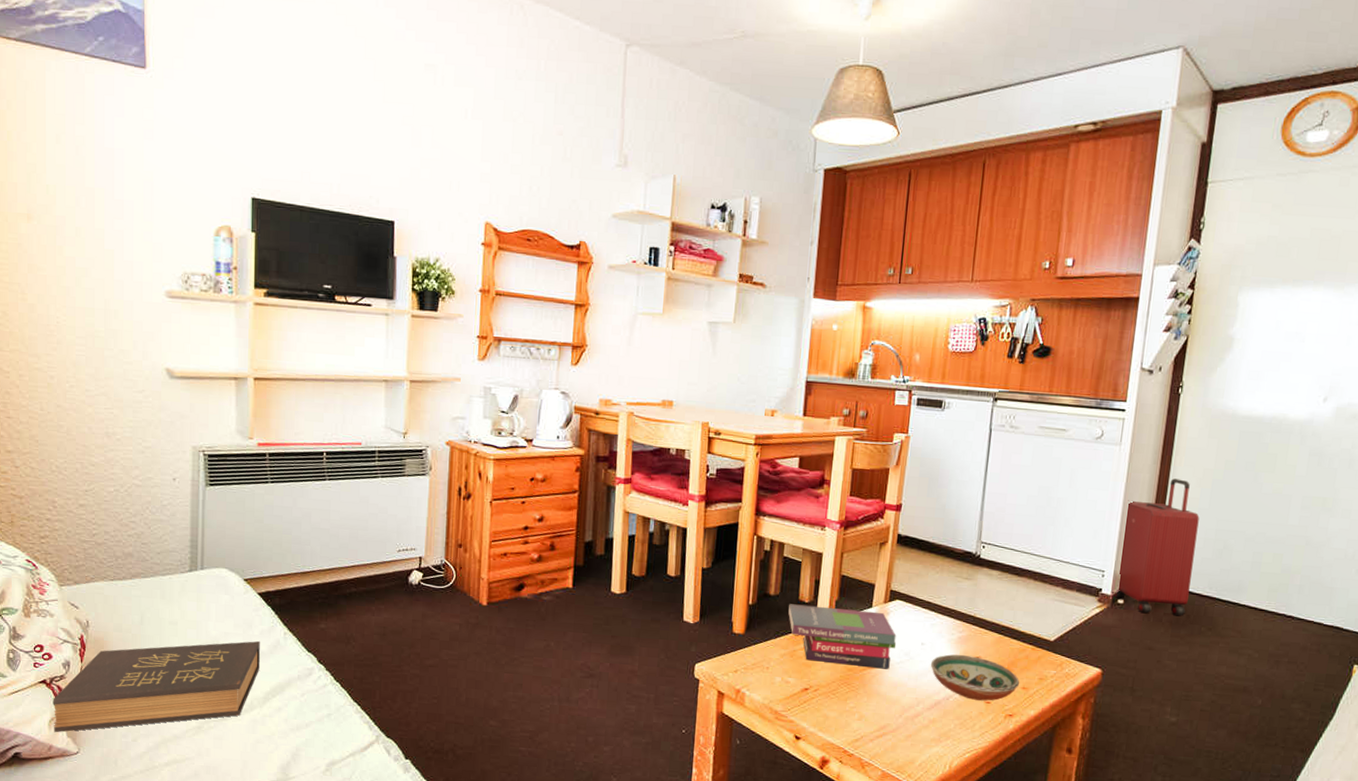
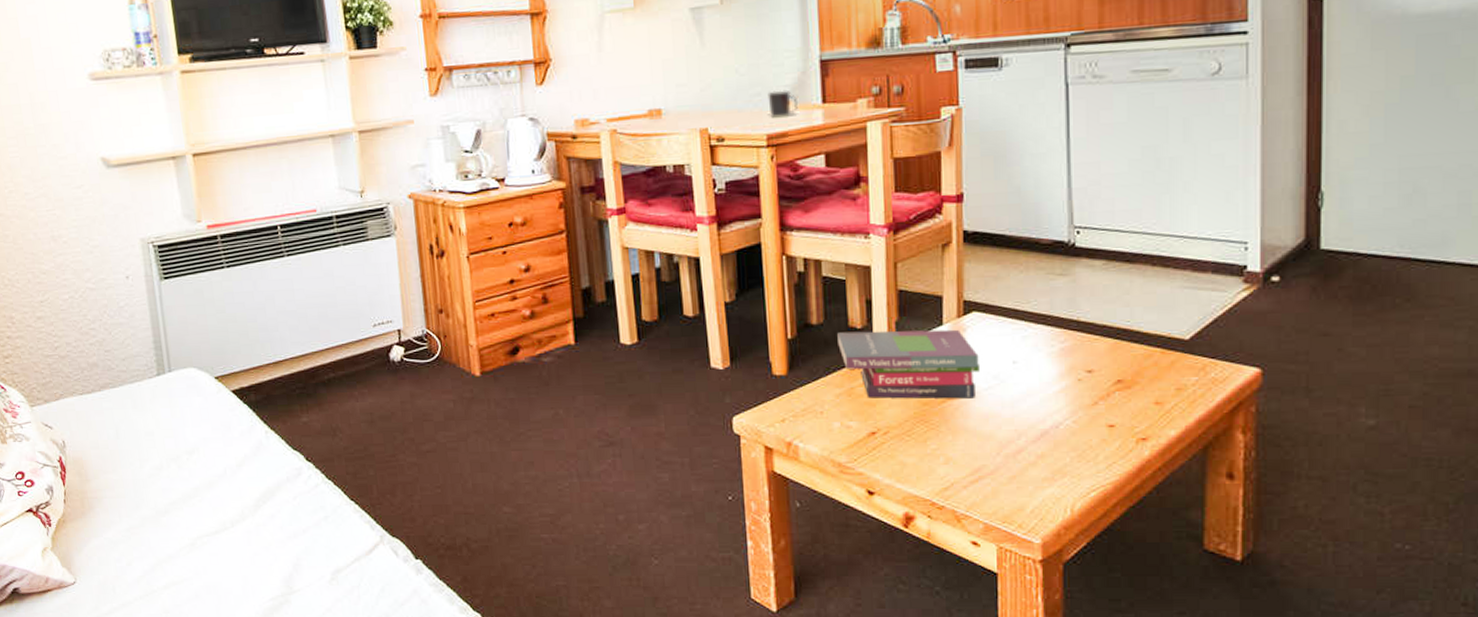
hardback book: present [53,640,260,733] -> none [42,443,246,564]
mug: none [760,400,784,424] -> present [767,89,798,119]
decorative bowl: present [930,654,1020,701] -> none [1028,369,1151,425]
suitcase: present [1112,478,1199,616] -> none [1262,110,1373,290]

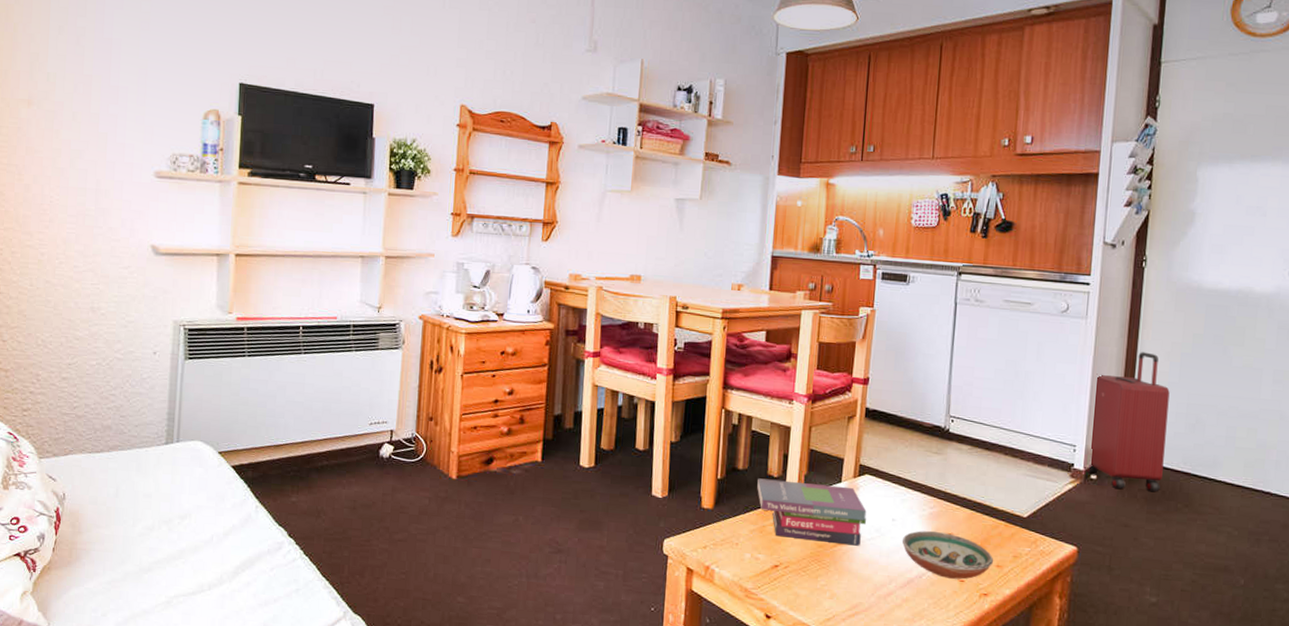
mug: present [767,89,798,119] -> none [727,274,750,298]
decorative bowl: none [1028,369,1151,425] -> present [902,530,994,580]
suitcase: none [1262,110,1373,290] -> present [1084,352,1170,493]

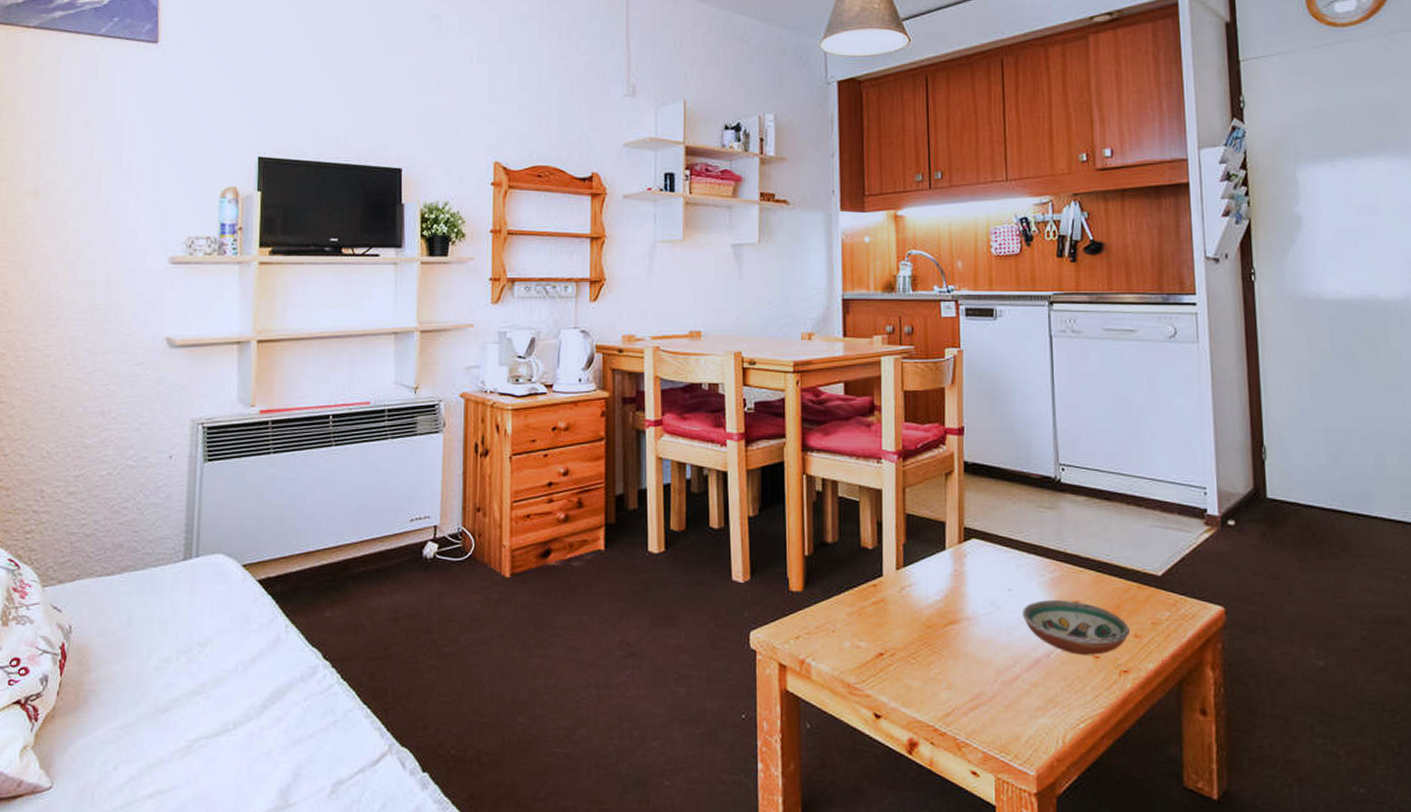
books: present [757,478,867,546] -> none [850,552,979,624]
suitcase: present [1084,352,1170,493] -> none [1219,375,1310,536]

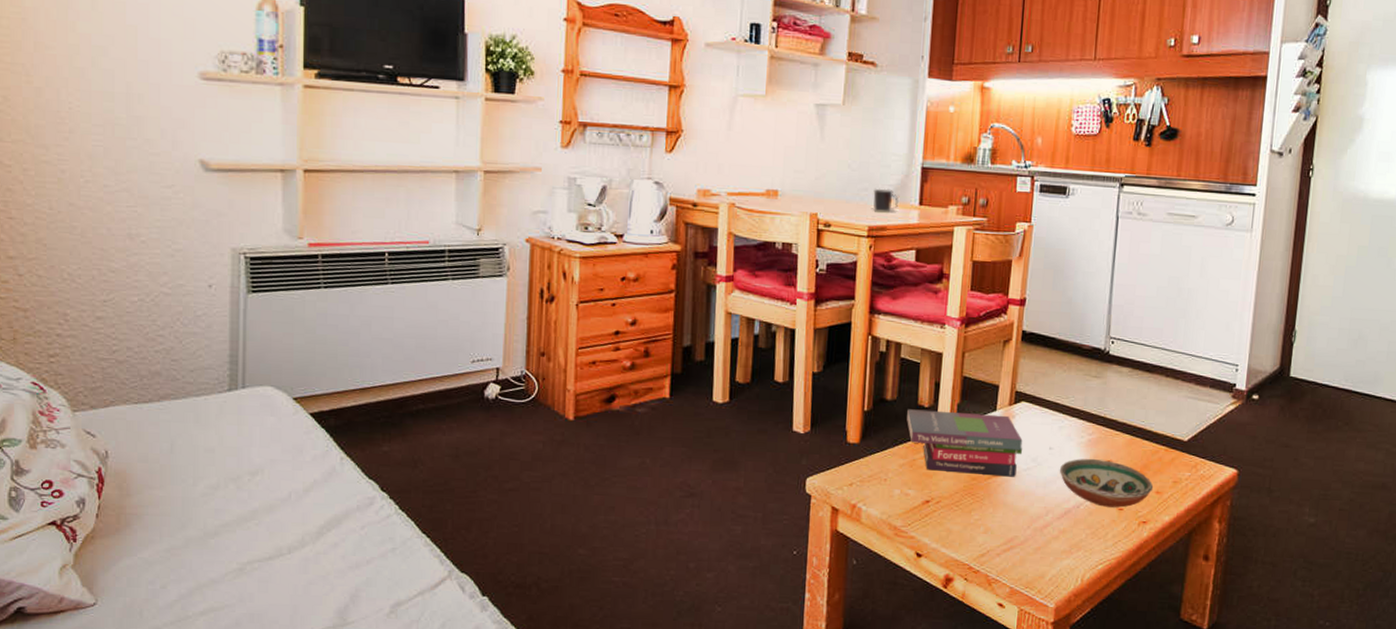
mug: none [796,322,822,348] -> present [873,188,898,214]
books: none [850,552,979,624] -> present [907,409,1023,477]

